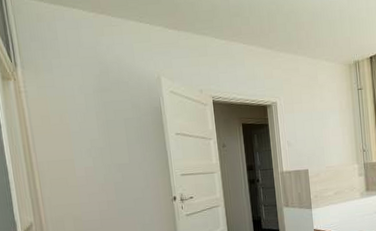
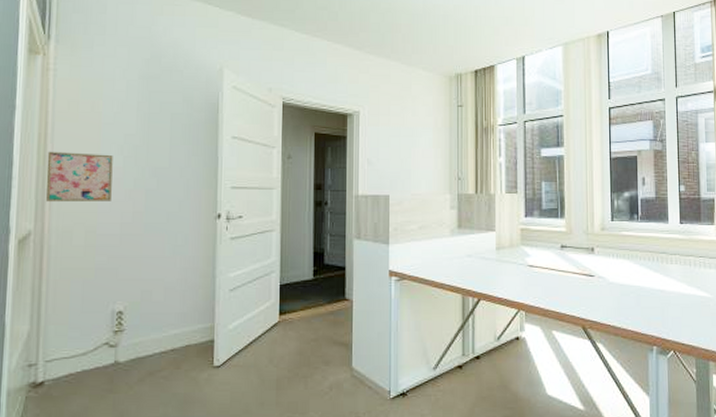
wall art: none [33,157,89,200] -> present [46,151,113,203]

